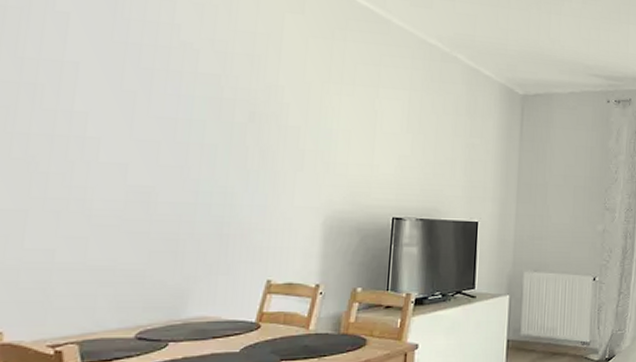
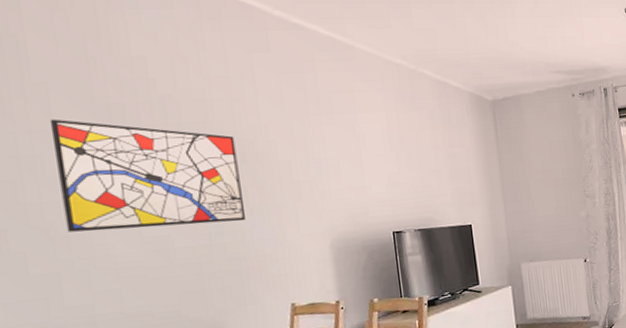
wall art: none [48,50,247,183] -> present [49,119,245,232]

